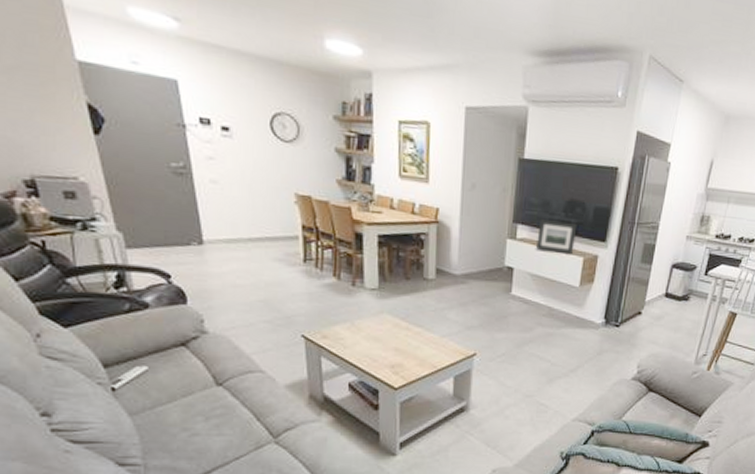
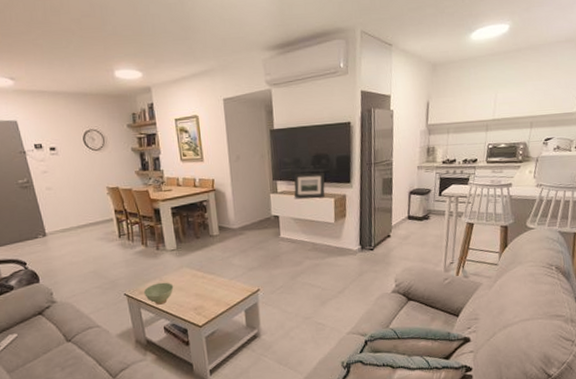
bowl: none [327,327,368,355] -> present [143,282,174,305]

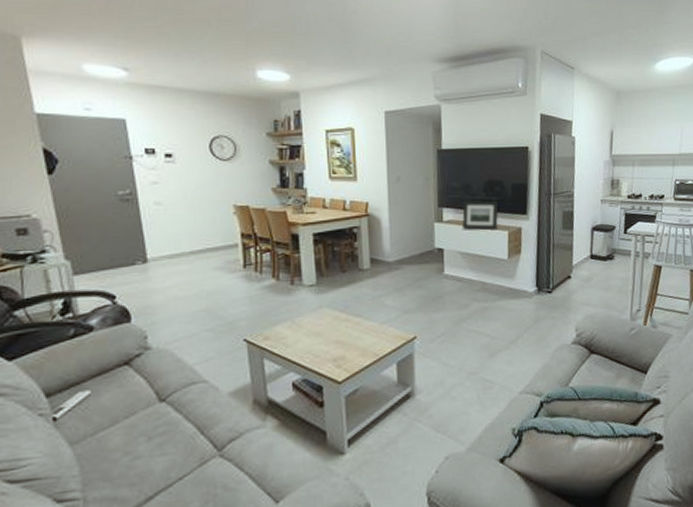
bowl: present [143,282,174,305] -> none [269,325,309,354]

